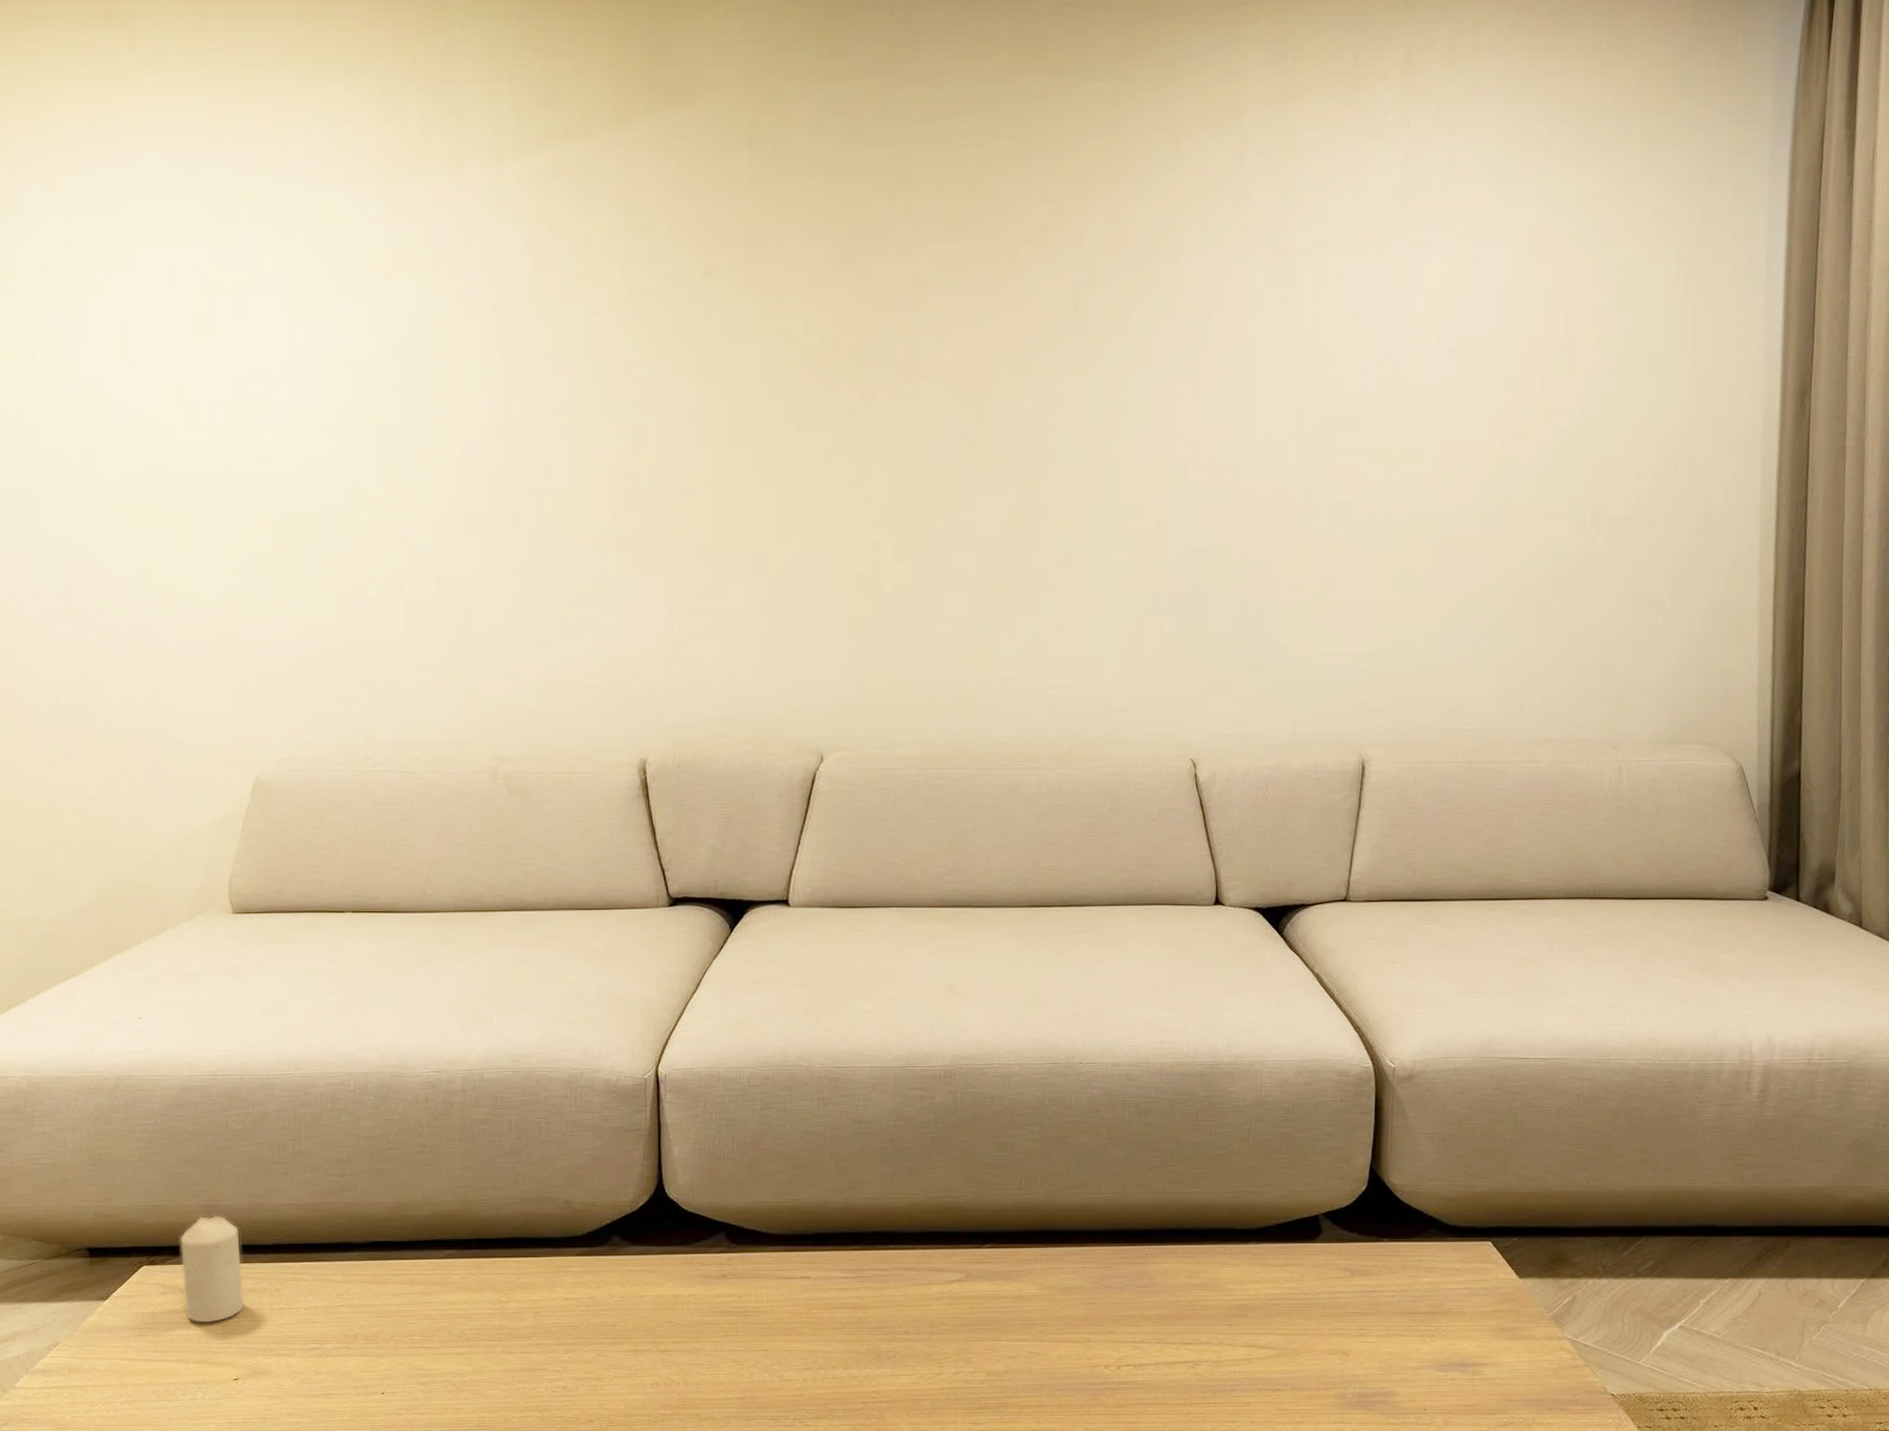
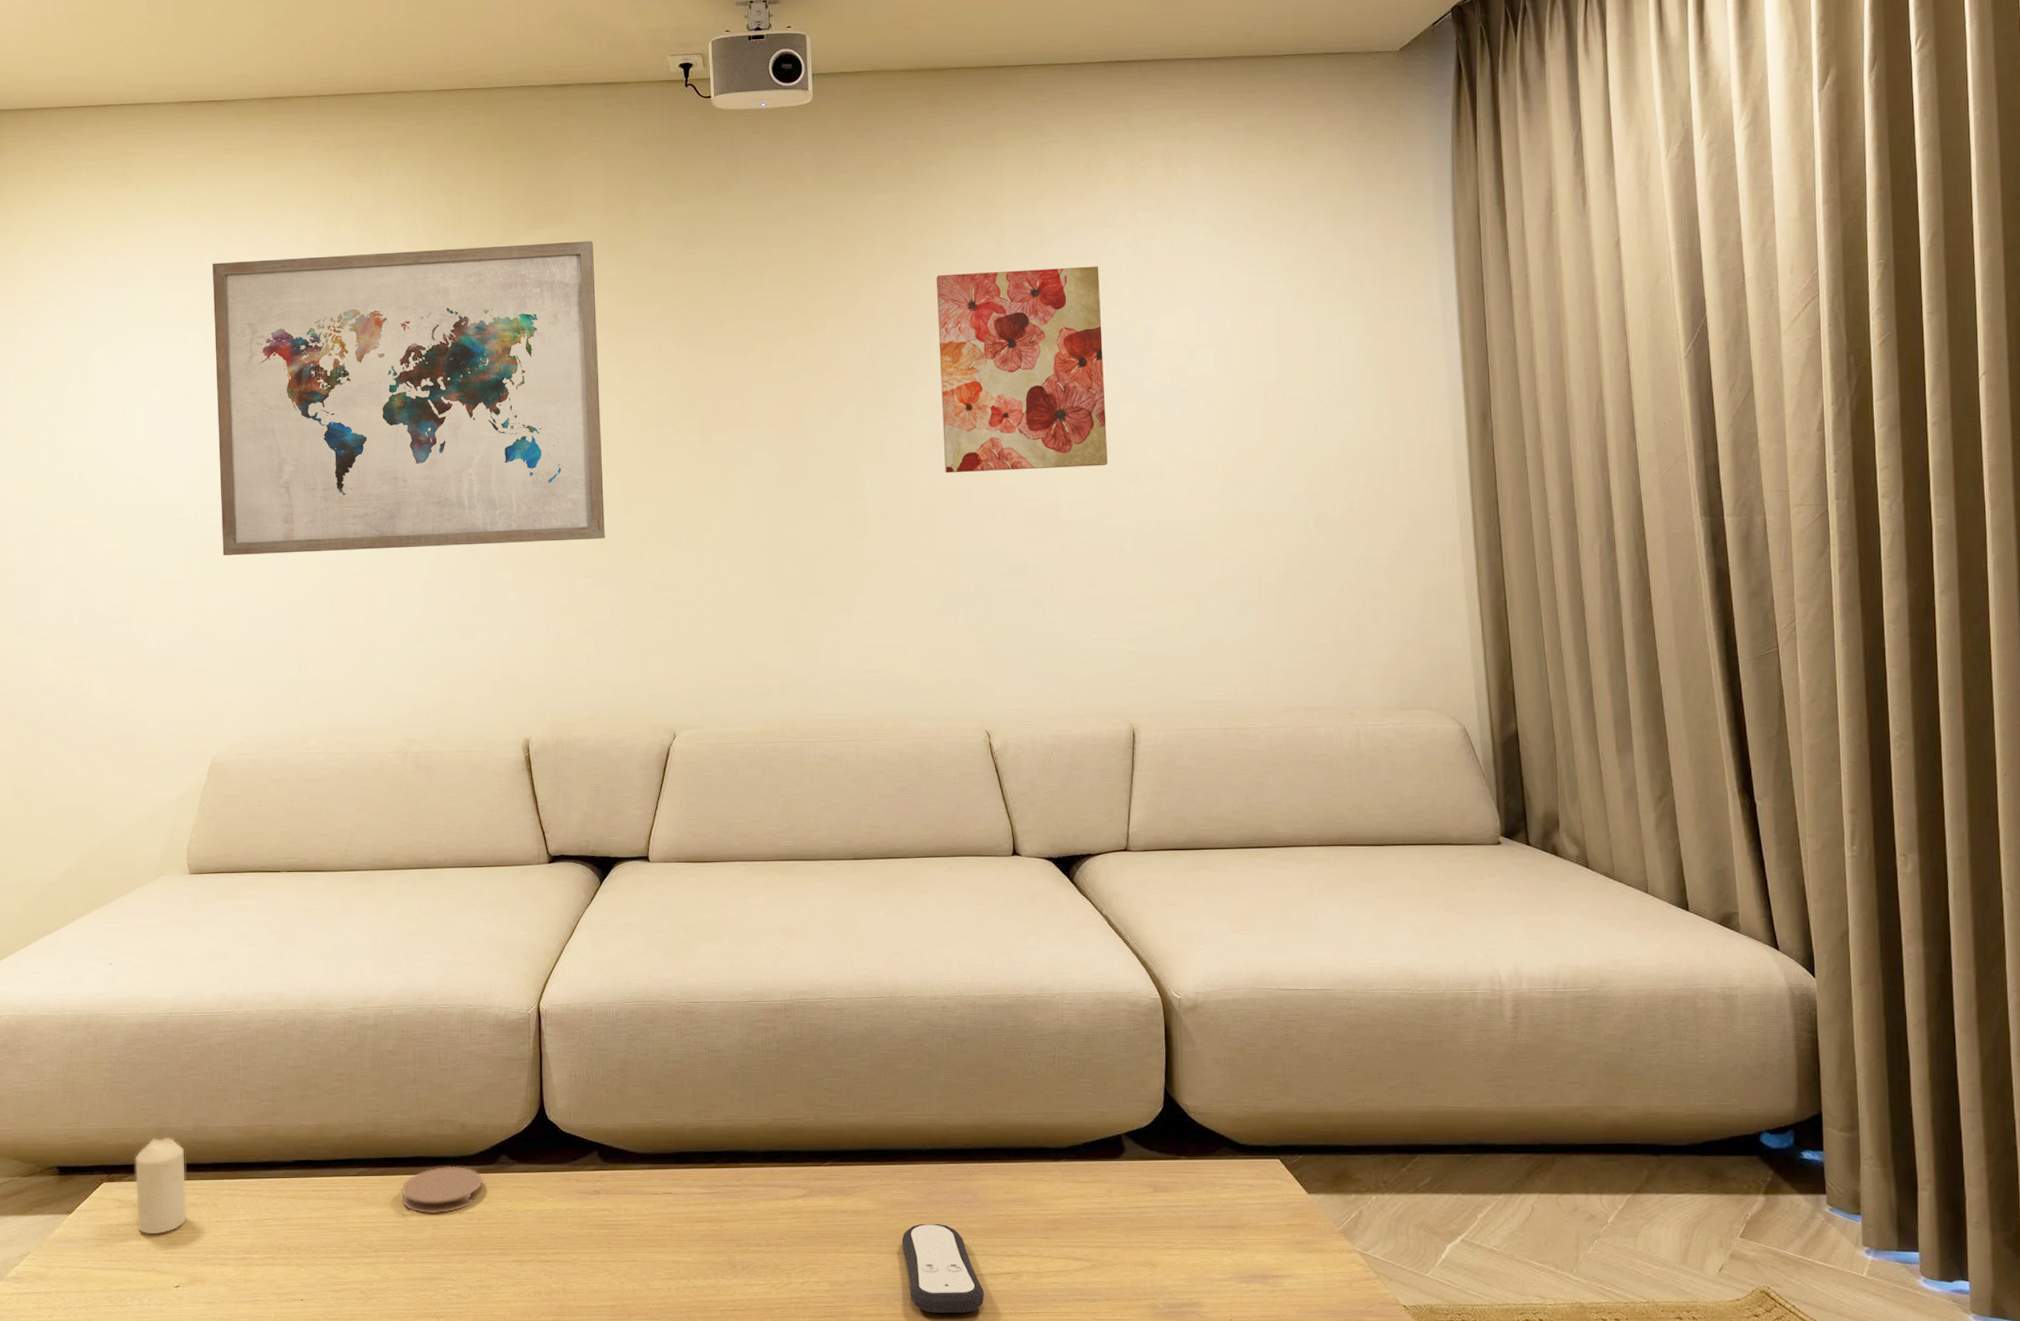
wall art: none [233,129,740,525] -> present [212,240,605,556]
coaster: none [496,1248,592,1301] -> present [401,1166,483,1214]
remote control: none [1068,1310,1158,1404] -> present [902,1224,985,1313]
wall art: none [1158,188,1360,446] -> present [936,266,1108,474]

